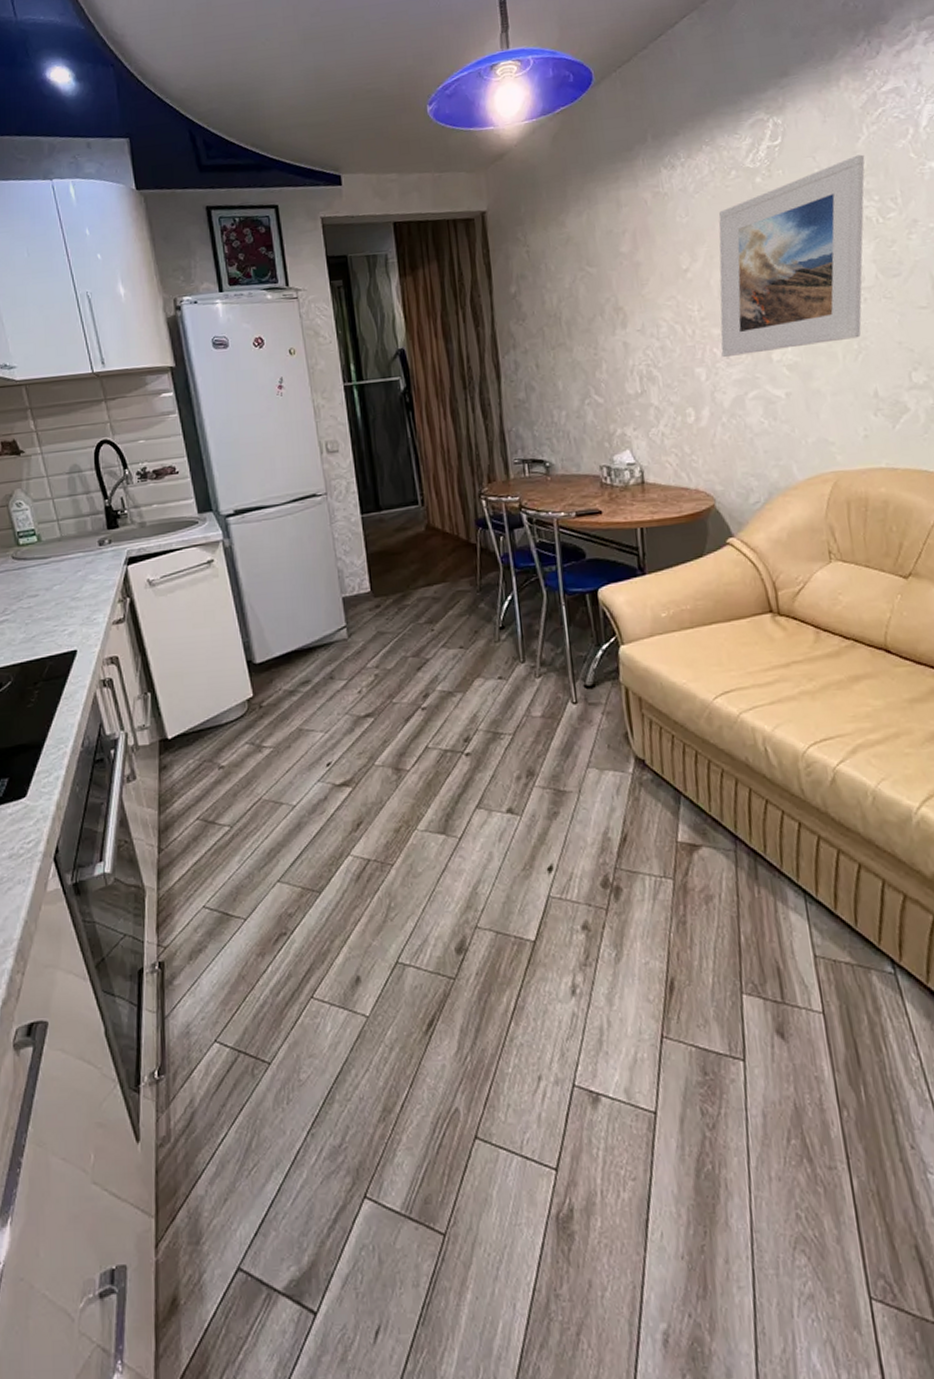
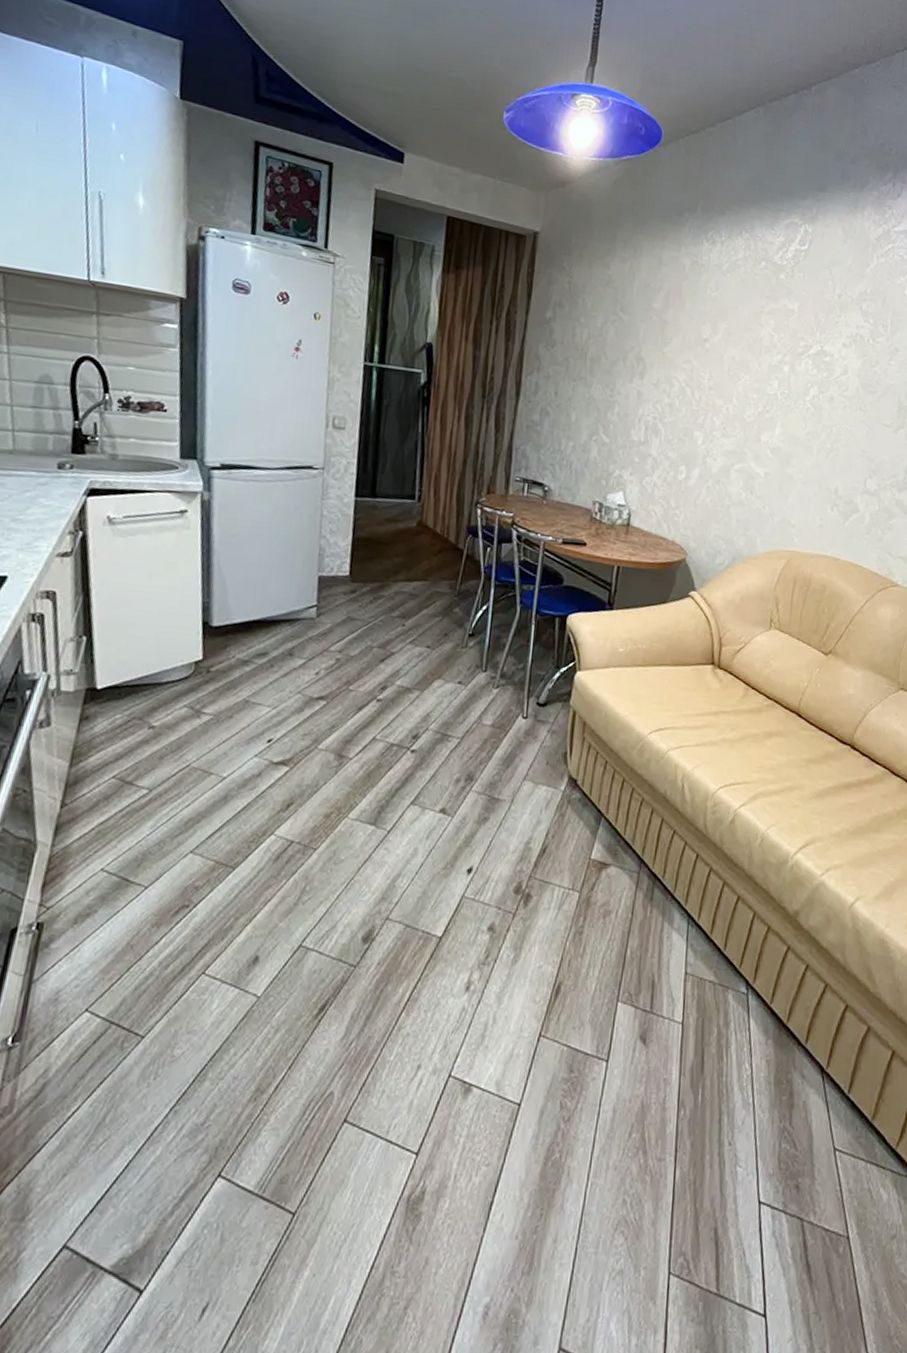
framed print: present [718,154,865,357] -> none [719,279,870,439]

